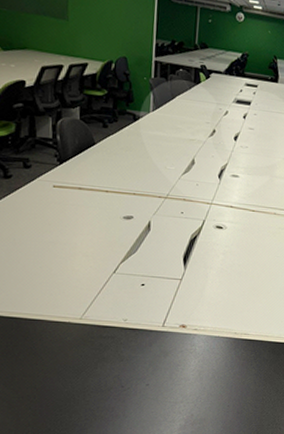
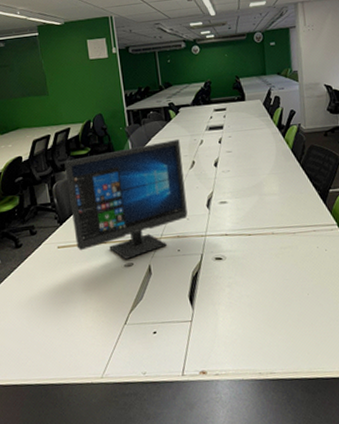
computer monitor: none [74,97,205,212] -> present [64,138,188,259]

